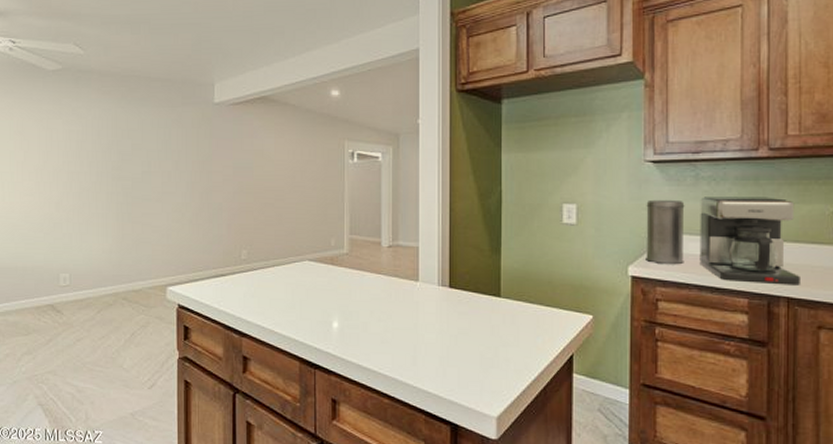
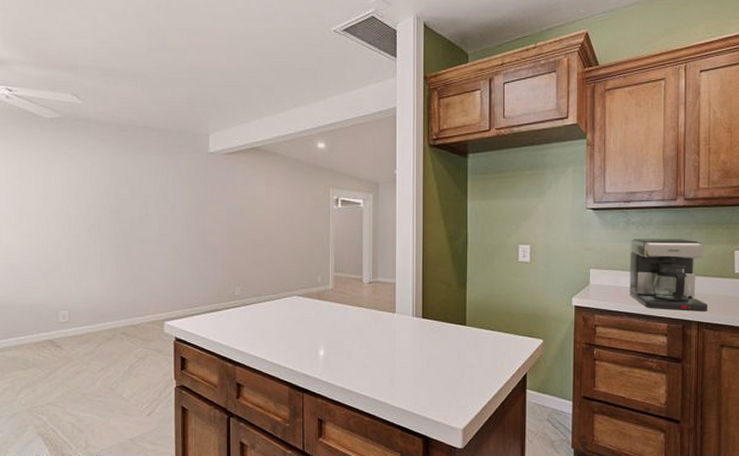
canister: present [646,199,685,265] -> none [586,241,618,296]

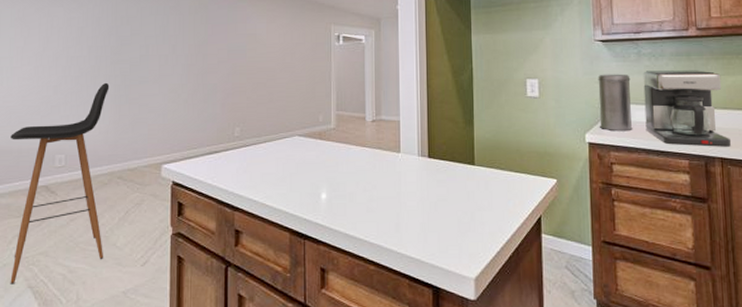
bar stool: none [13,241,111,432] -> present [10,82,110,284]
canister: none [586,241,618,296] -> present [598,74,633,132]

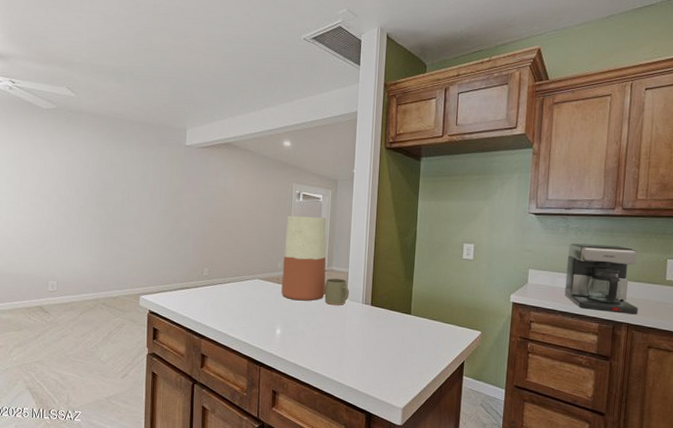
bar stool: present [10,82,110,284] -> none [10,221,95,385]
vase: none [324,61,376,158] -> present [281,216,327,301]
mug: none [374,128,403,160] -> present [324,278,350,305]
canister: present [598,74,633,132] -> none [524,243,557,295]

